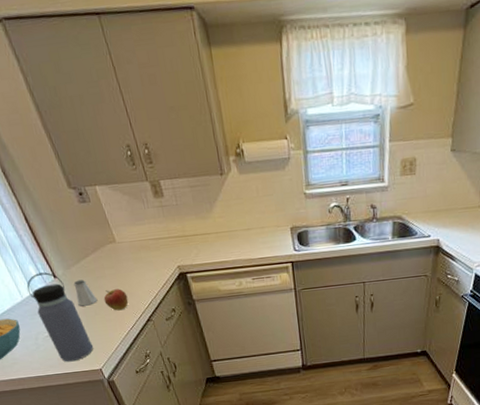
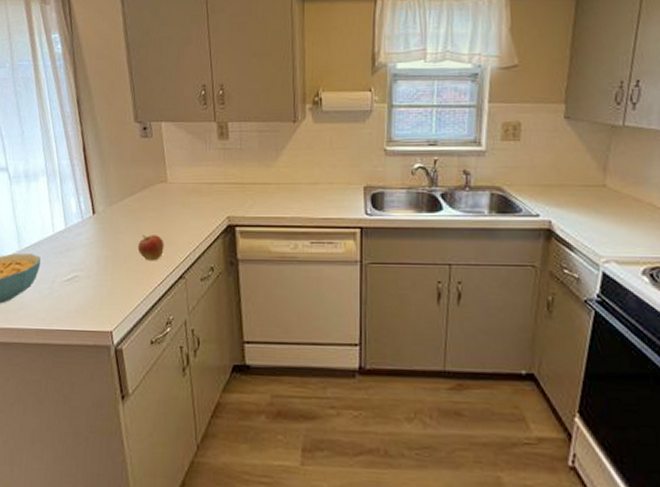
water bottle: present [26,272,93,362] -> none [61,207,111,317]
saltshaker: present [73,279,98,307] -> none [109,219,131,250]

